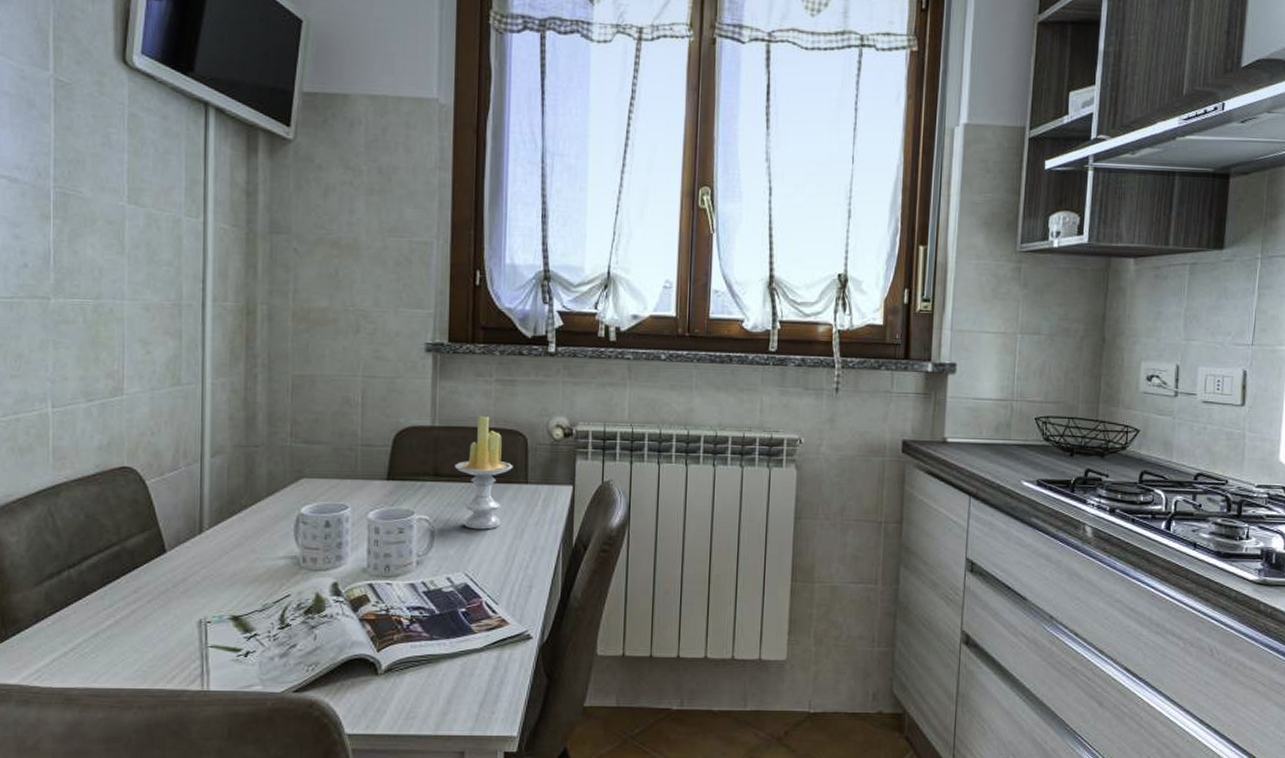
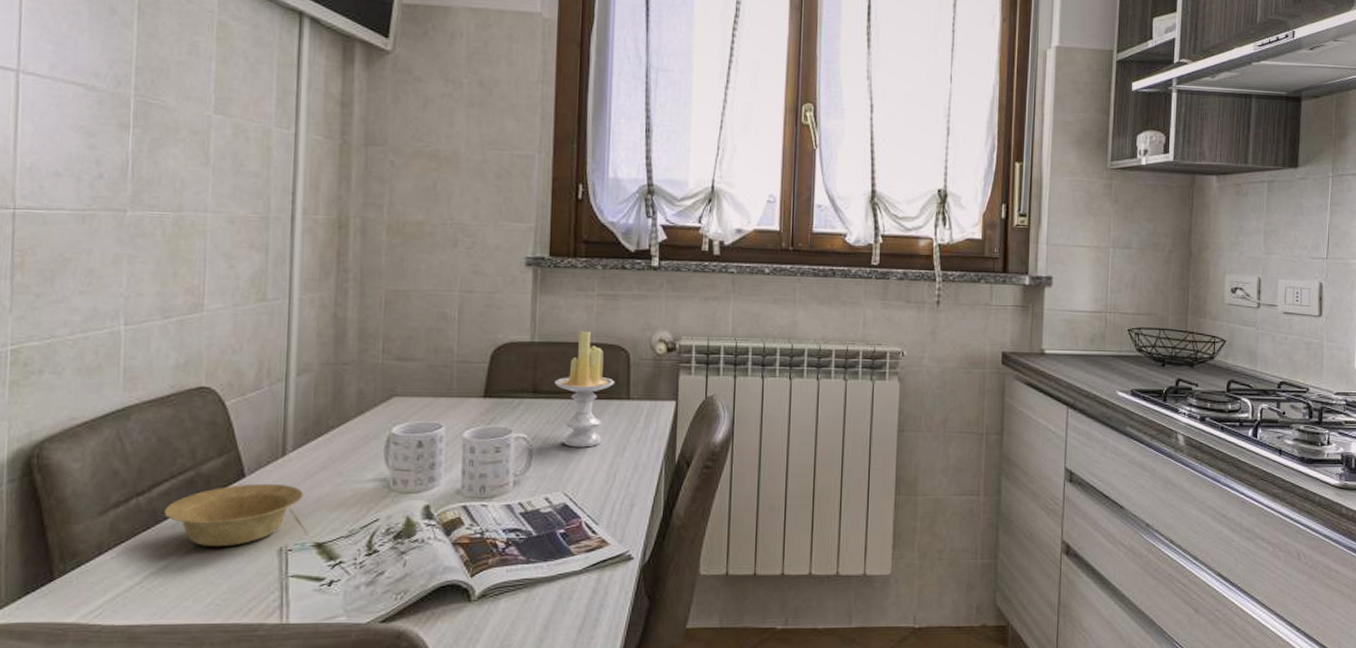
bowl: none [94,558,220,617] -> present [165,483,303,546]

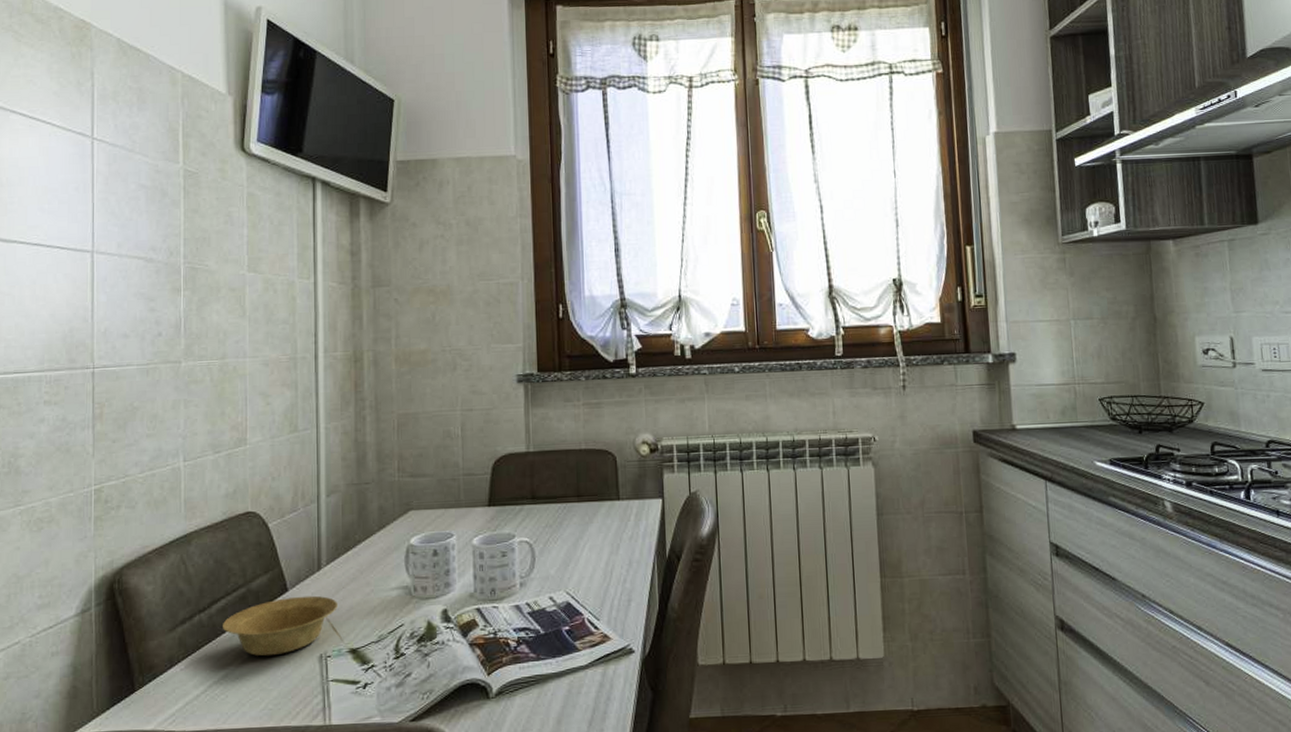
candle: present [554,330,615,448] -> none [550,438,605,548]

